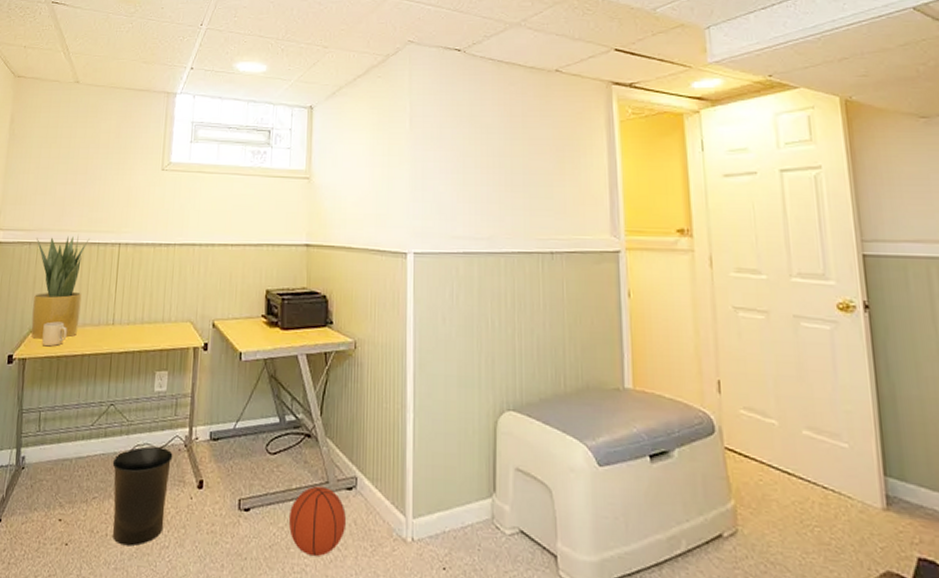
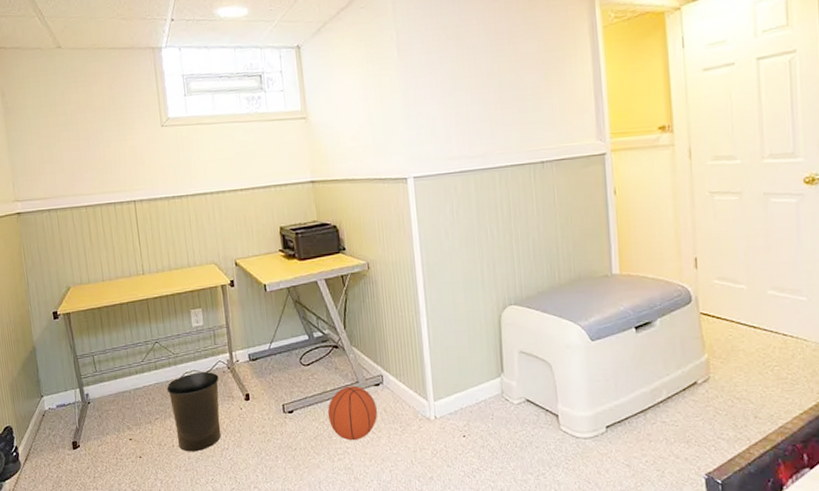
planter: present [31,234,90,339] -> none [54,196,112,295]
mug: present [42,321,68,347] -> none [79,277,104,301]

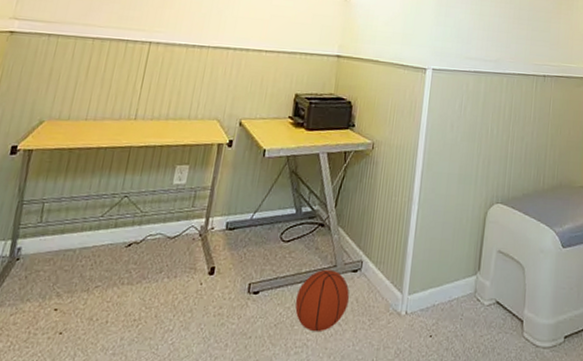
waste bin: present [166,372,222,452] -> none [113,236,187,332]

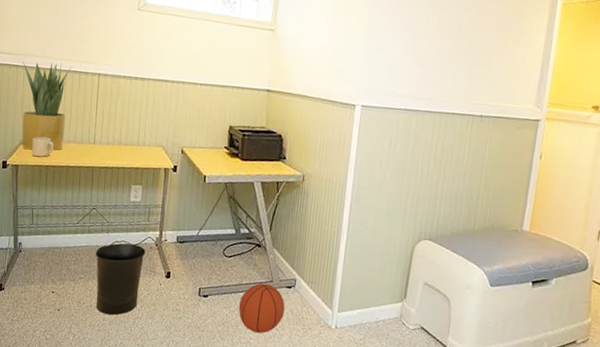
planter: none [41,29,118,131] -> present [21,61,72,151]
mug: none [52,114,85,139] -> present [32,136,55,157]
waste bin: none [113,236,187,332] -> present [95,243,146,315]

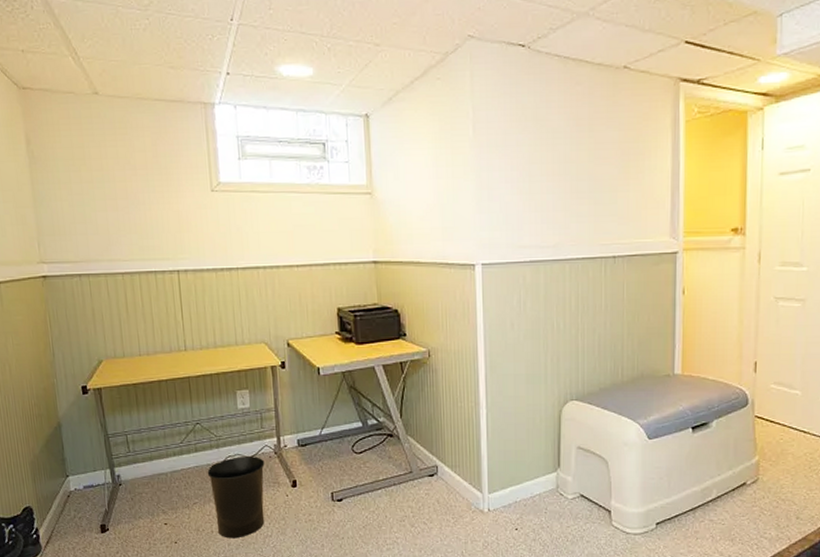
planter: present [21,61,72,151] -> none [86,263,150,369]
mug: present [32,136,55,157] -> none [113,351,140,376]
basketball: present [238,283,285,333] -> none [378,475,430,530]

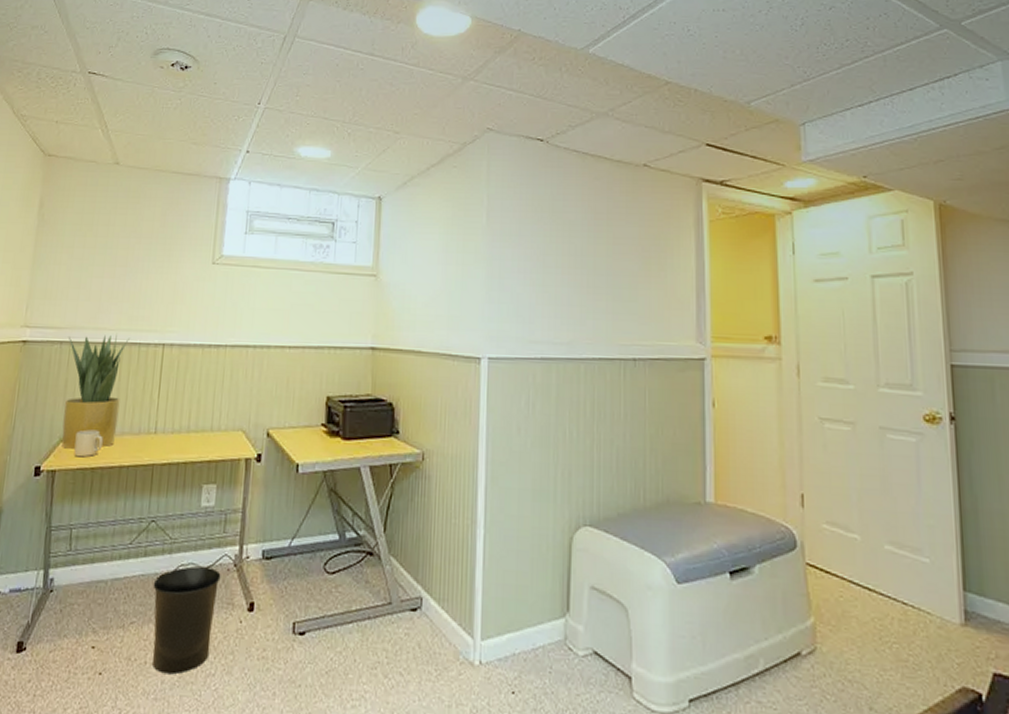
planter: none [86,263,150,369] -> present [61,333,130,449]
mug: none [113,351,140,376] -> present [74,429,104,458]

